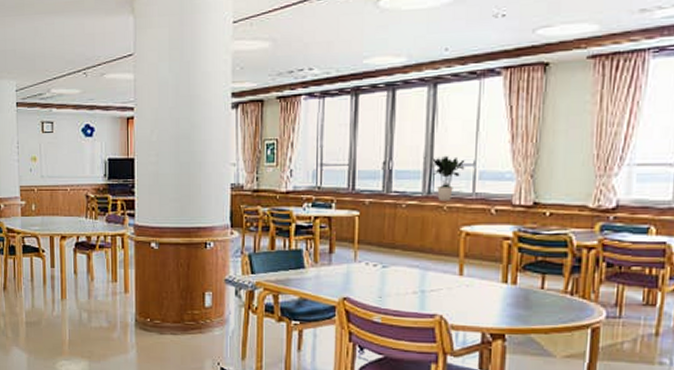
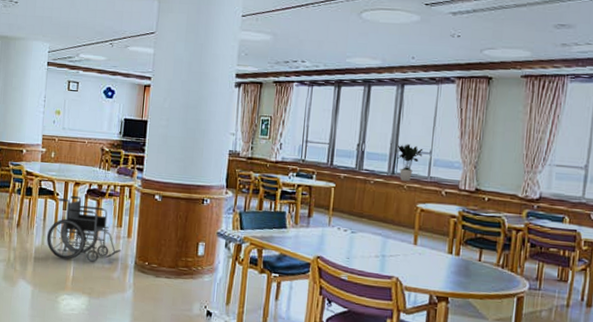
wheelchair: none [37,251,119,324] -> present [47,196,122,263]

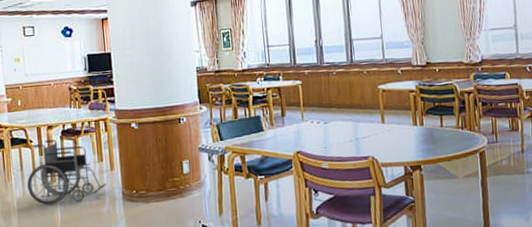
potted plant: present [397,143,423,182] -> none [351,32,375,68]

